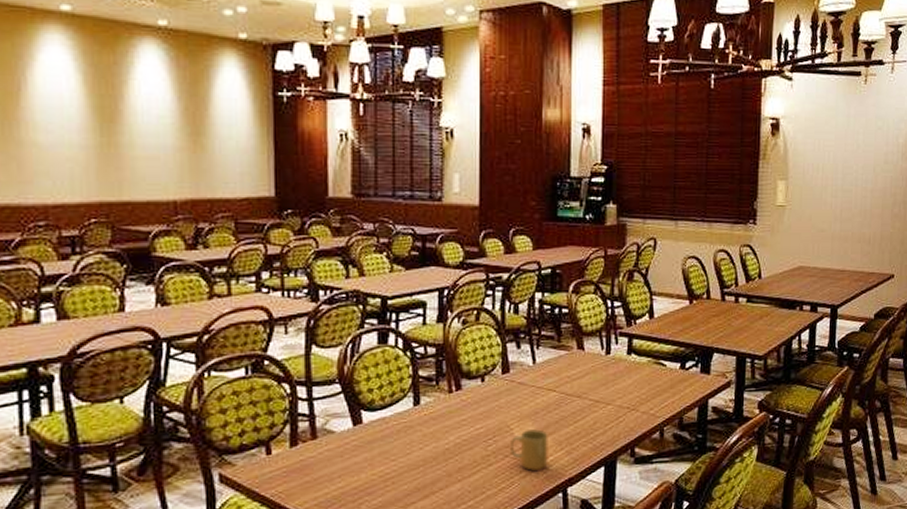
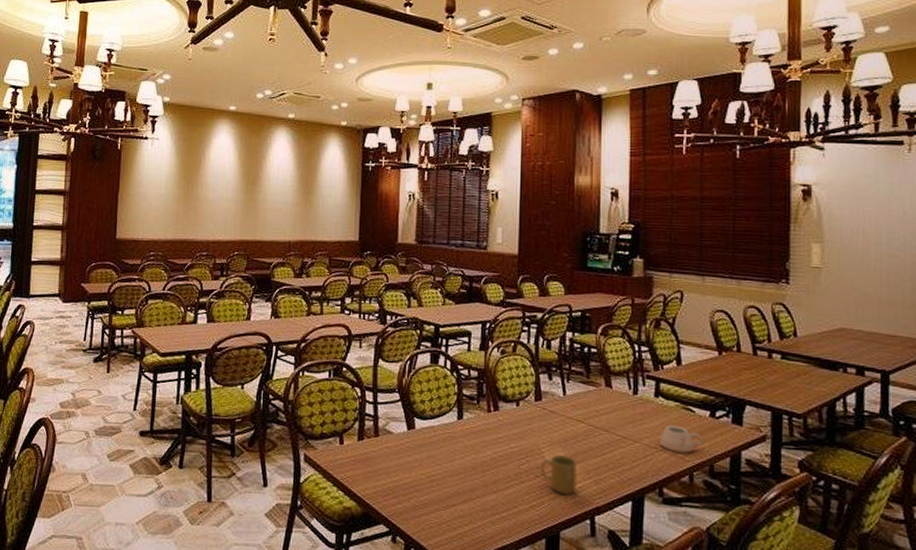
cup: none [631,382,673,410] -> present [659,425,703,453]

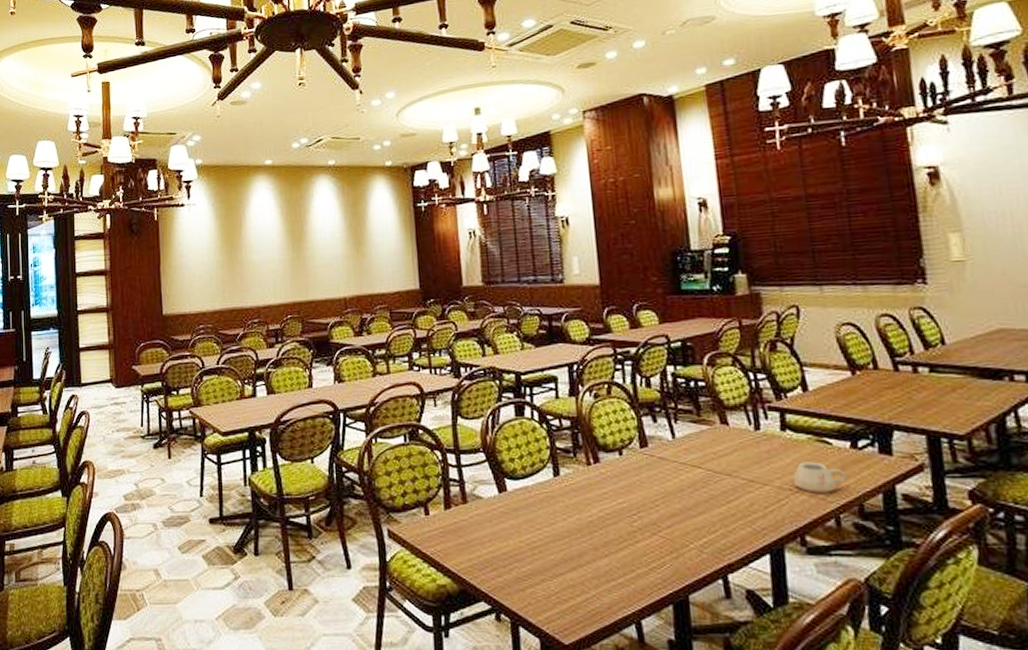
cup: present [540,455,577,495] -> none [656,508,702,552]

